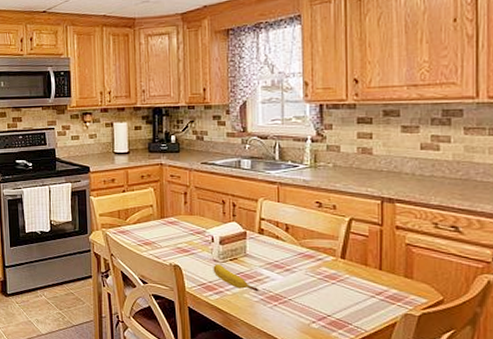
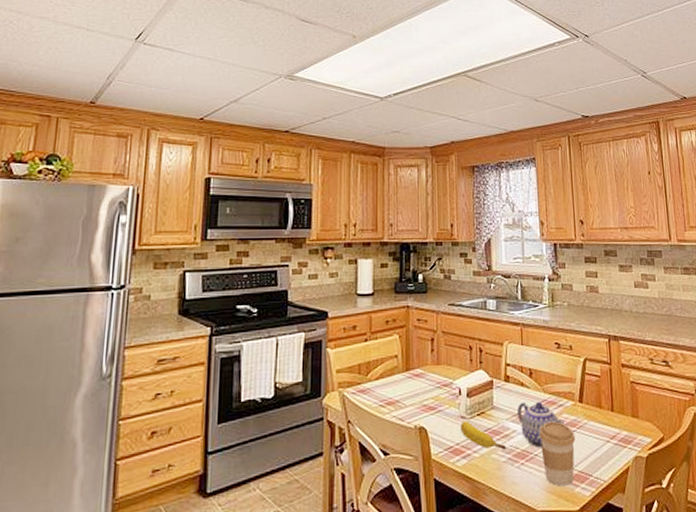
teapot: none [272,253,322,294] -> present [517,401,564,448]
coffee cup: none [294,272,335,330] -> present [539,421,576,486]

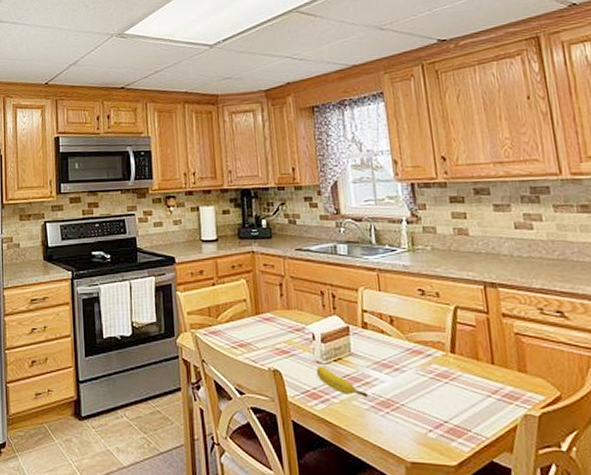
teapot: present [517,401,564,448] -> none [378,350,434,398]
coffee cup: present [539,421,576,486] -> none [404,371,449,439]

